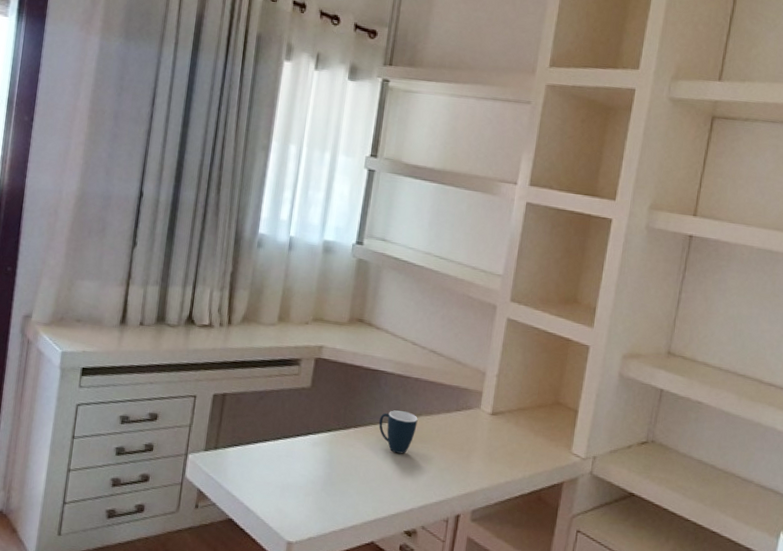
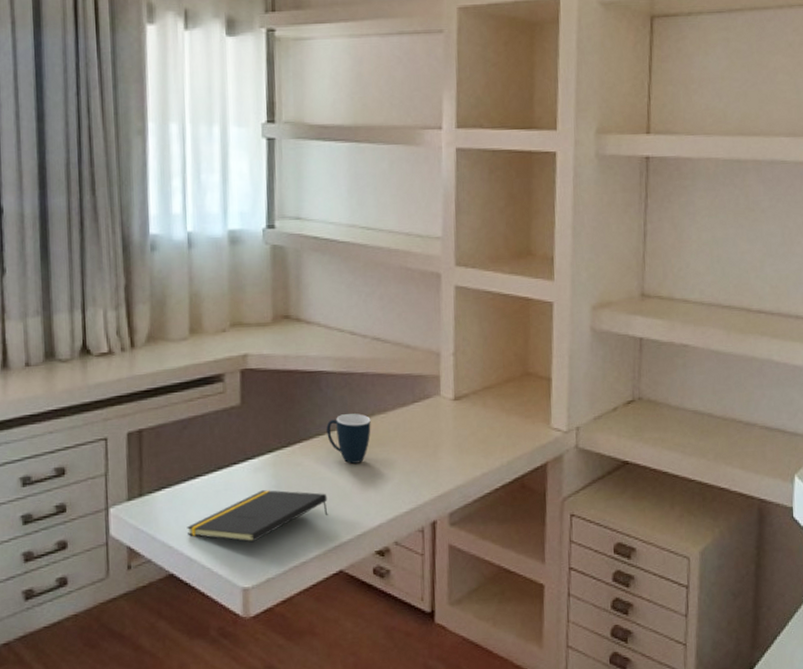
notepad: none [249,462,371,505] -> present [186,490,328,542]

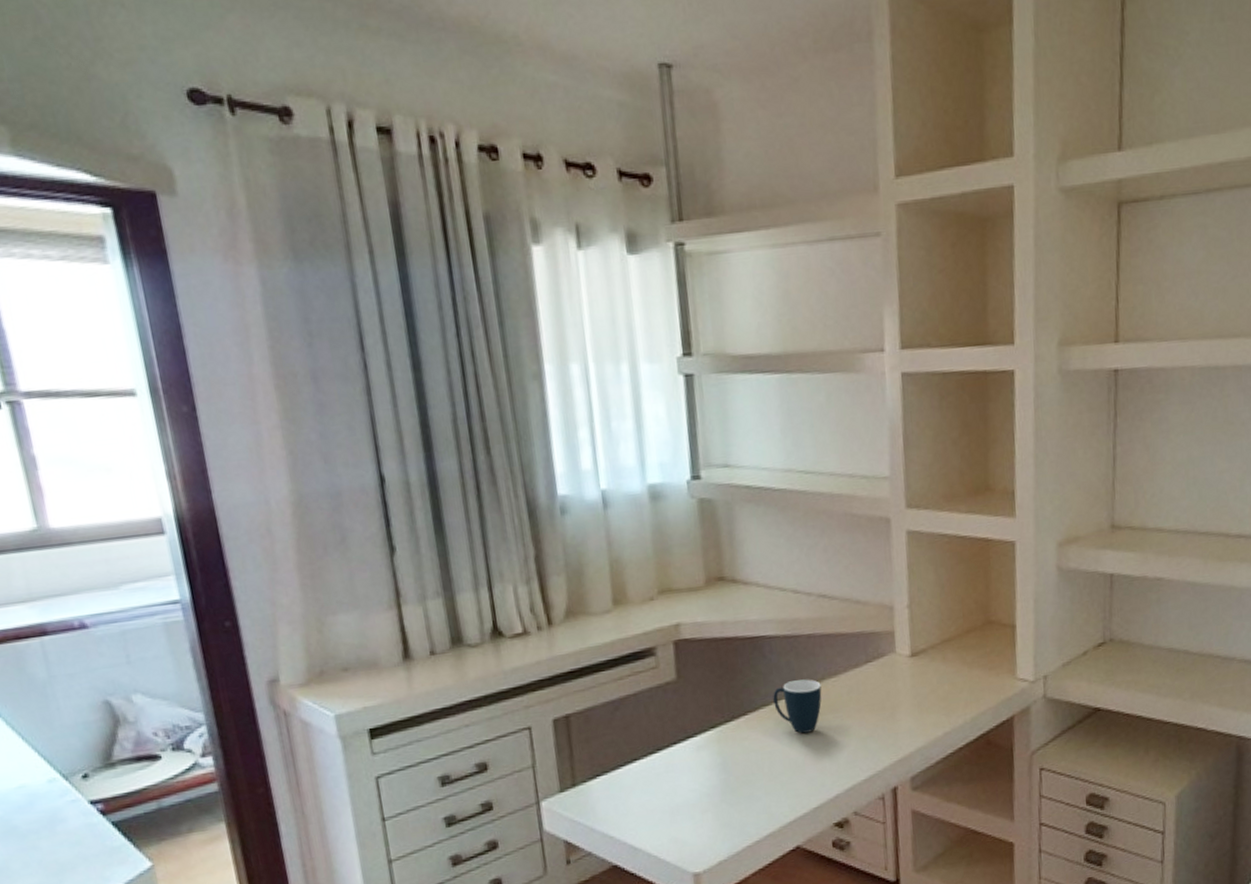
notepad: present [186,490,328,542] -> none [627,767,781,825]

